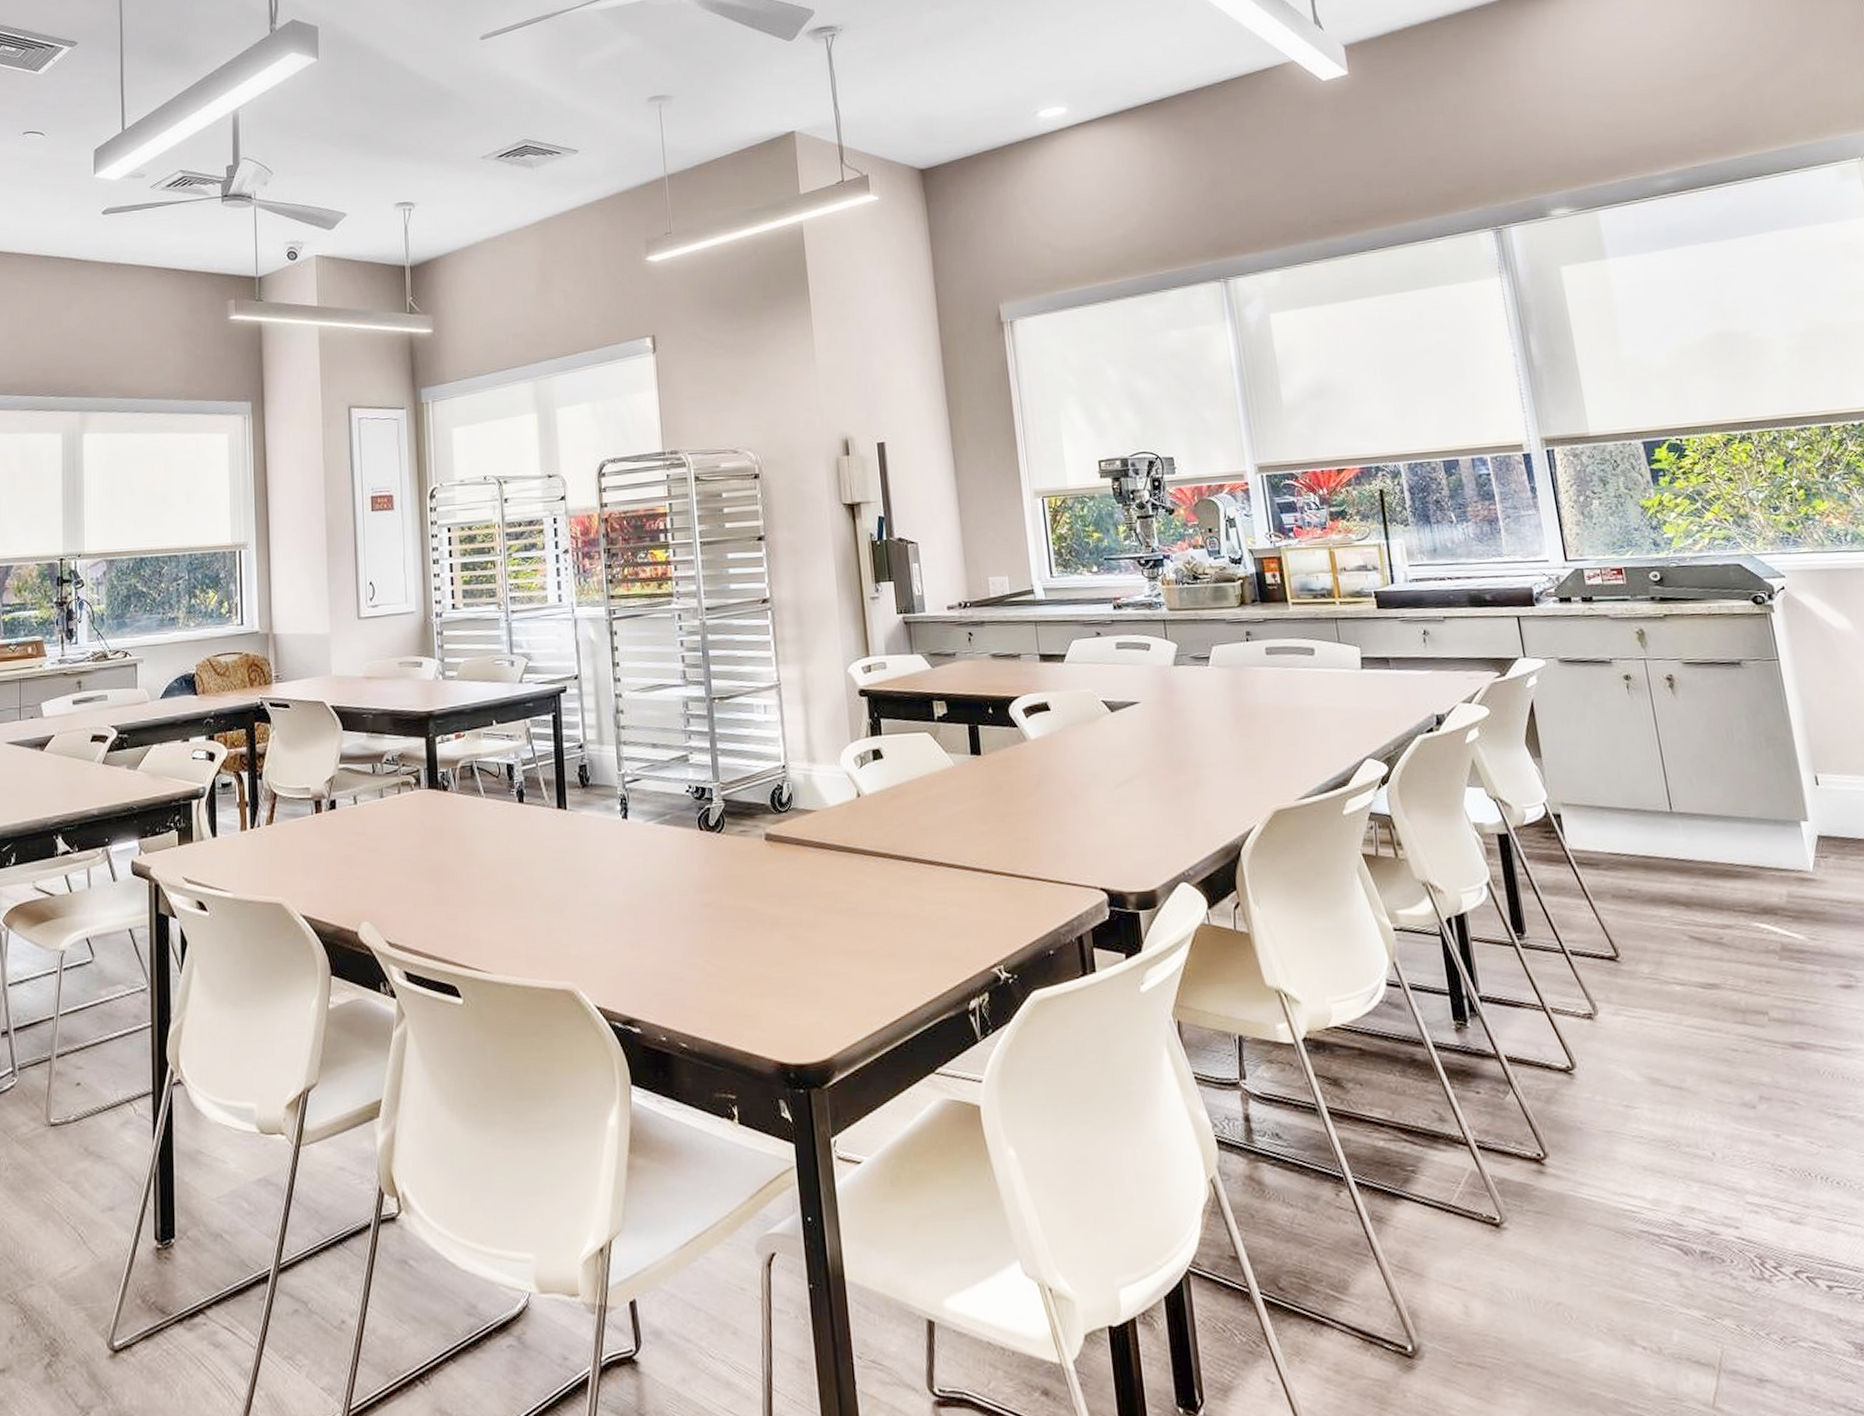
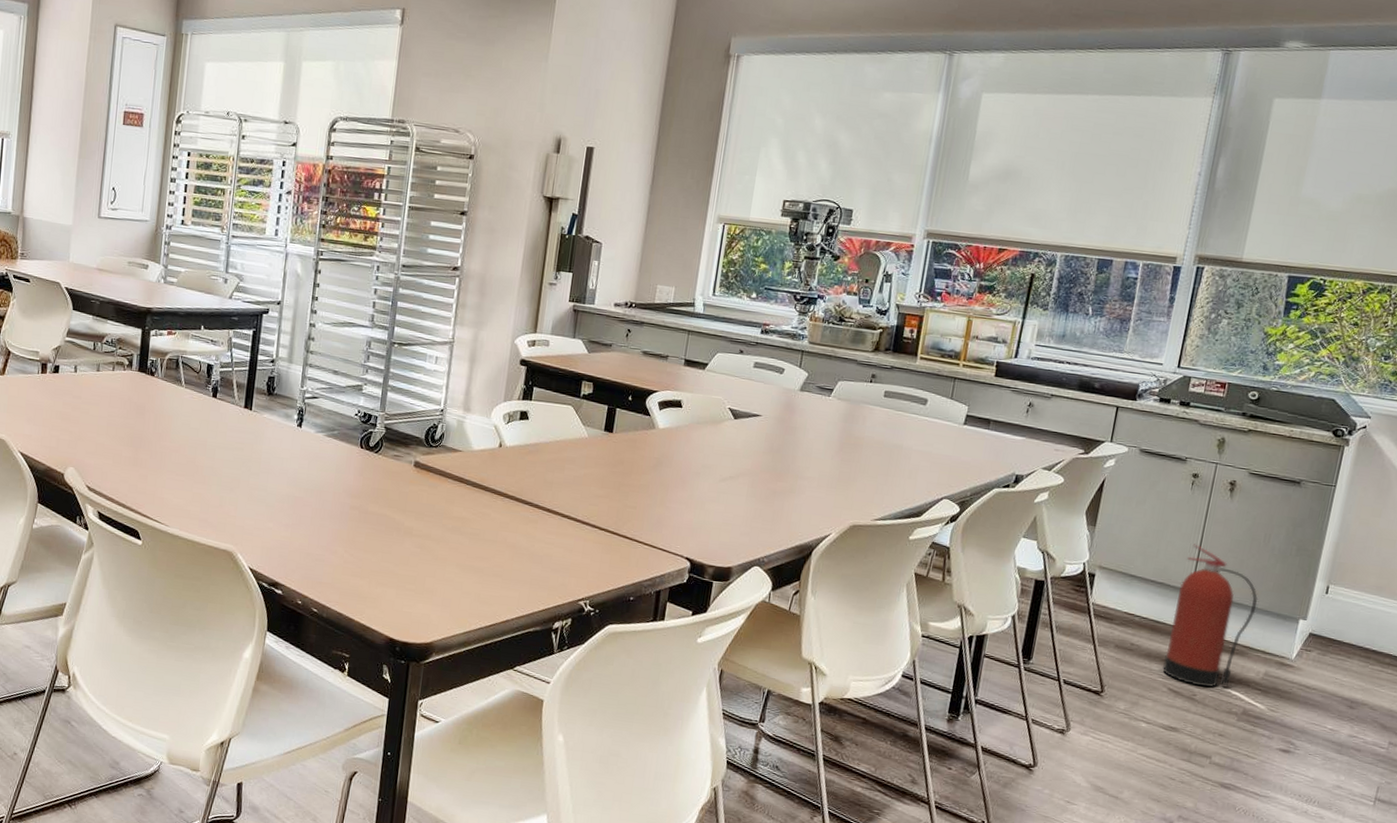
fire extinguisher: none [1652,756,1754,927] -> present [1162,544,1259,688]

